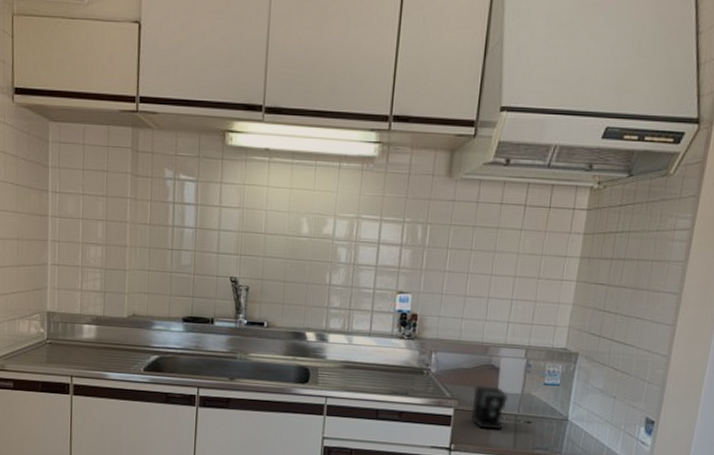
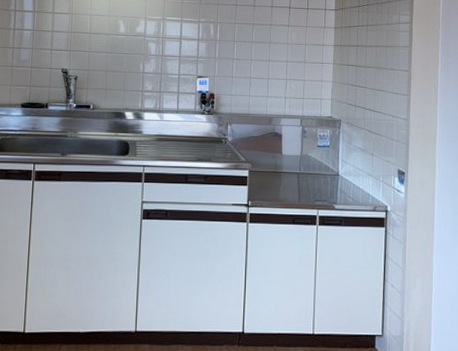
coffee maker: present [470,385,532,430] -> none [263,150,311,187]

